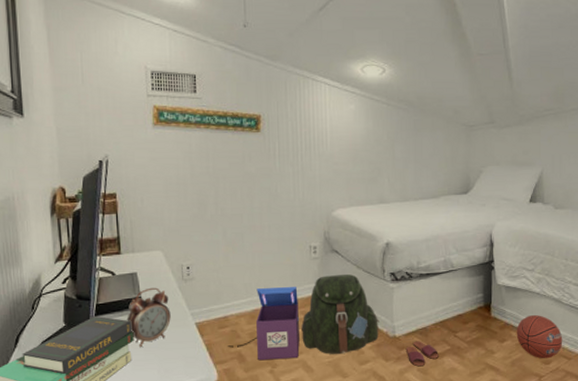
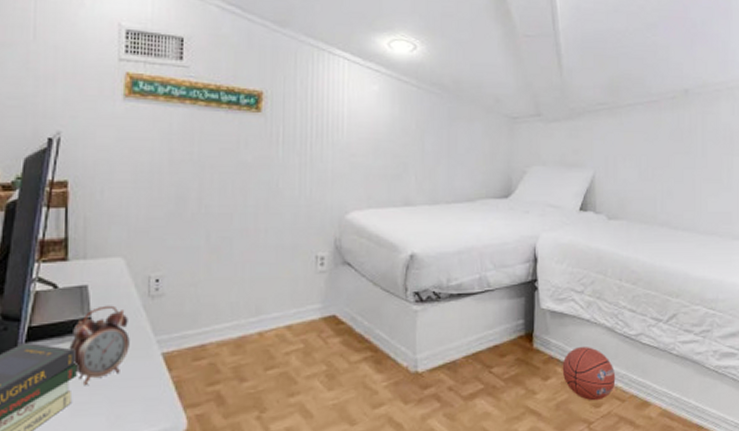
toy box: present [227,287,300,361] -> none [202,308,298,404]
backpack: present [301,274,379,354] -> none [300,293,399,395]
slippers: present [406,341,439,367] -> none [431,378,469,411]

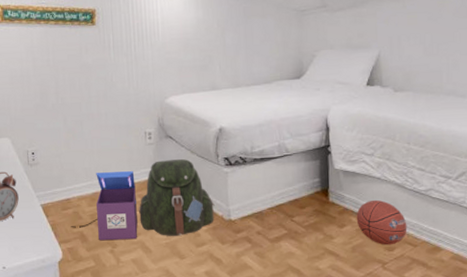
toy box: none [202,308,298,404] -> present [70,171,138,241]
backpack: none [300,293,399,395] -> present [139,159,215,236]

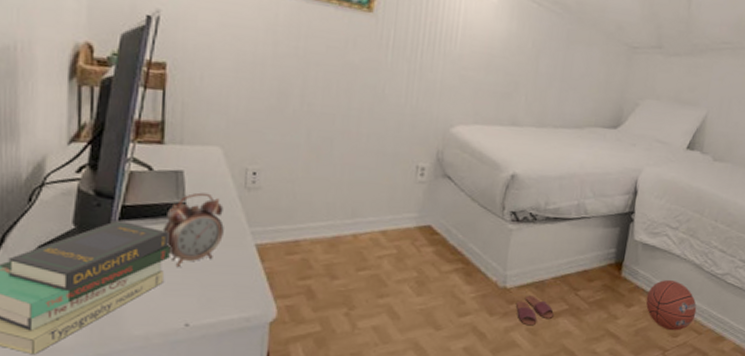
toy box: present [70,171,138,241] -> none [294,211,394,302]
backpack: present [139,159,215,236] -> none [391,205,490,301]
slippers: none [242,224,275,250] -> present [516,295,554,326]

